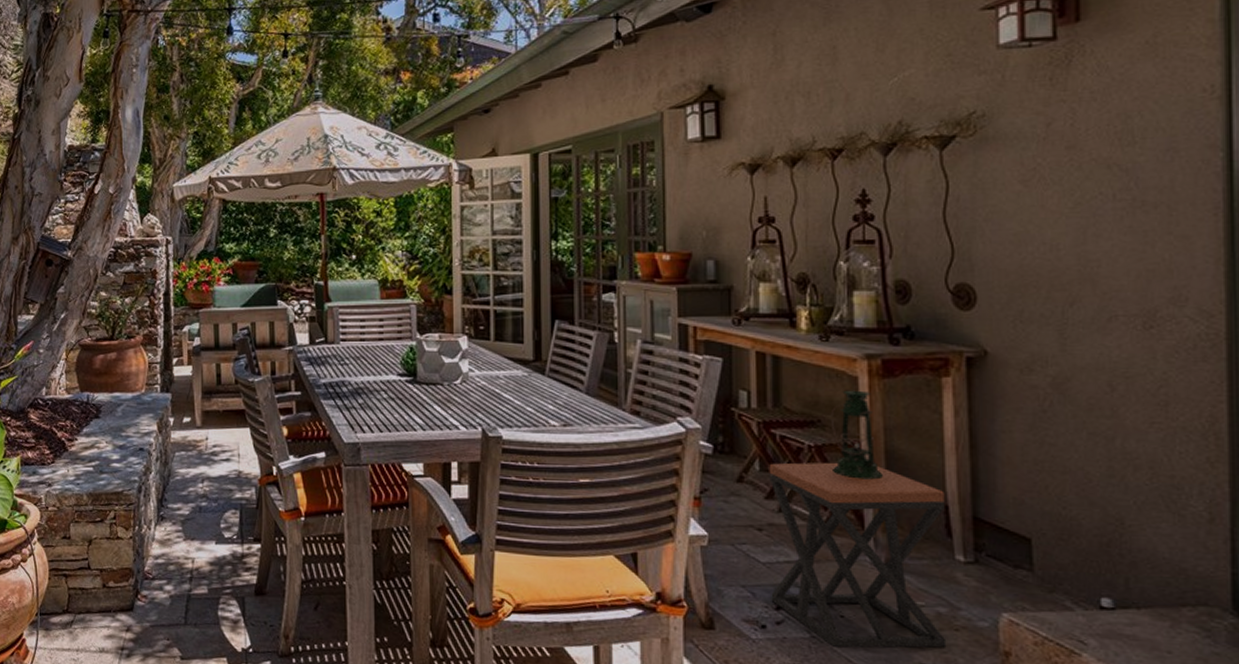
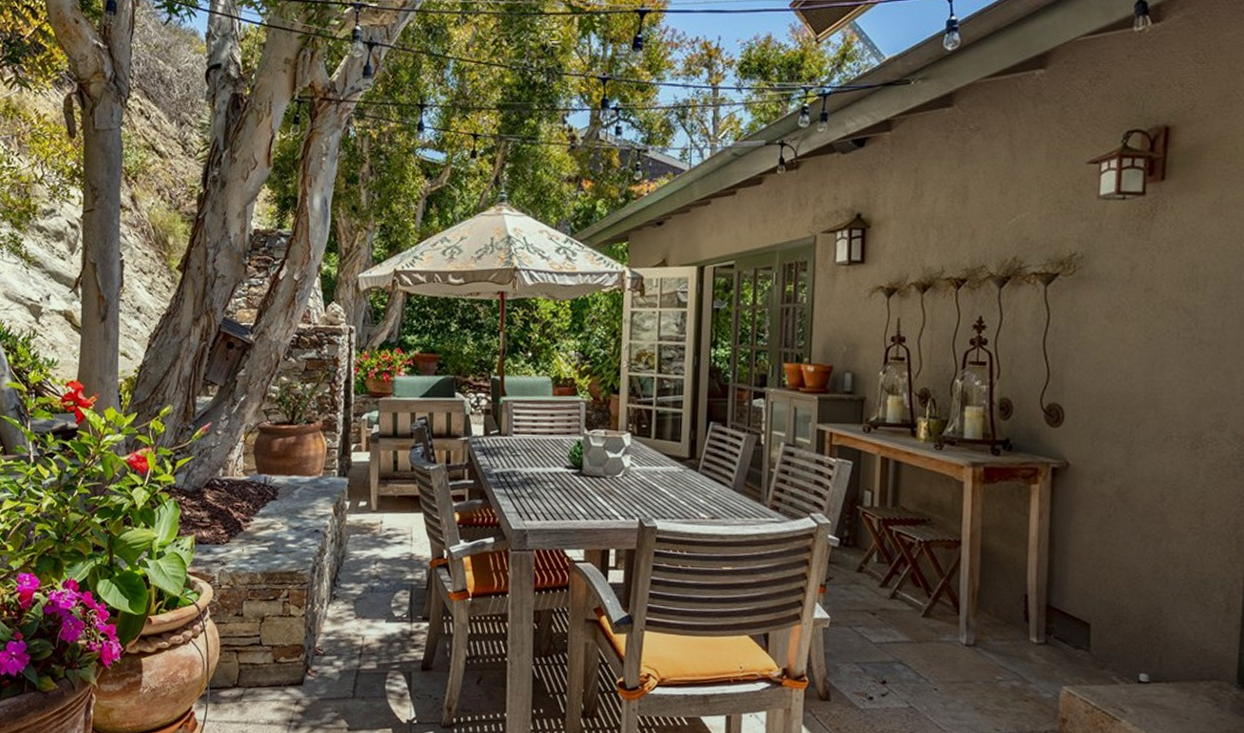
stool: present [769,462,947,648] -> none [879,555,1026,716]
lantern: present [830,385,883,480] -> none [937,489,978,572]

